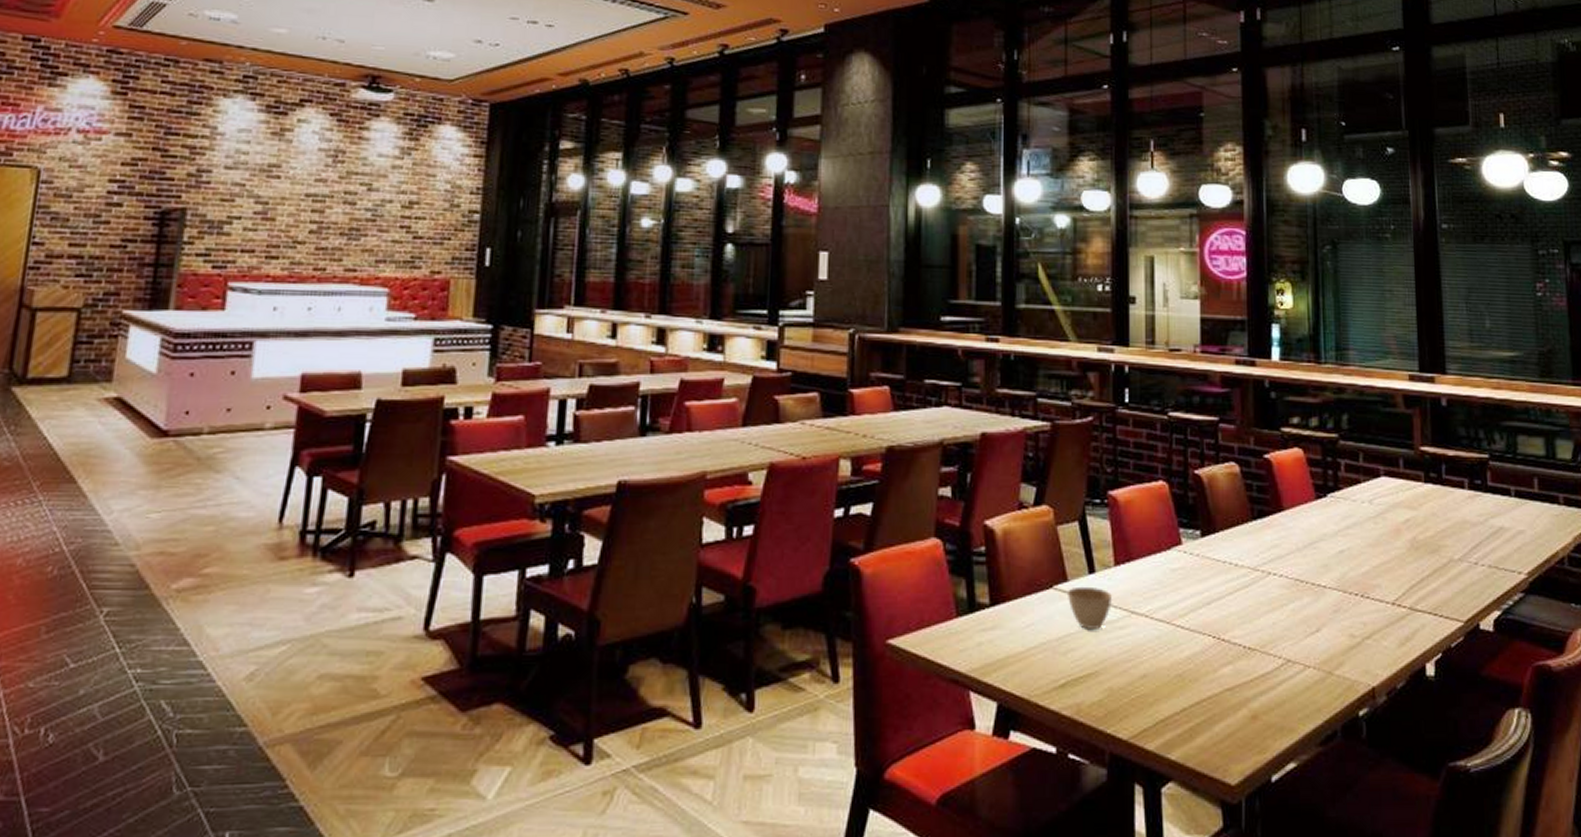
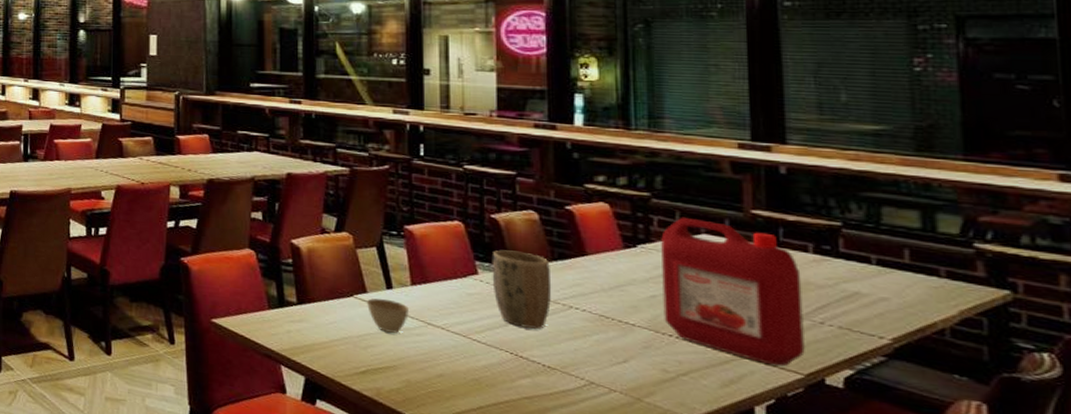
plant pot: none [1195,512,1252,605] -> present [492,250,552,330]
ketchup jug: none [1347,459,1464,615] -> present [661,217,805,367]

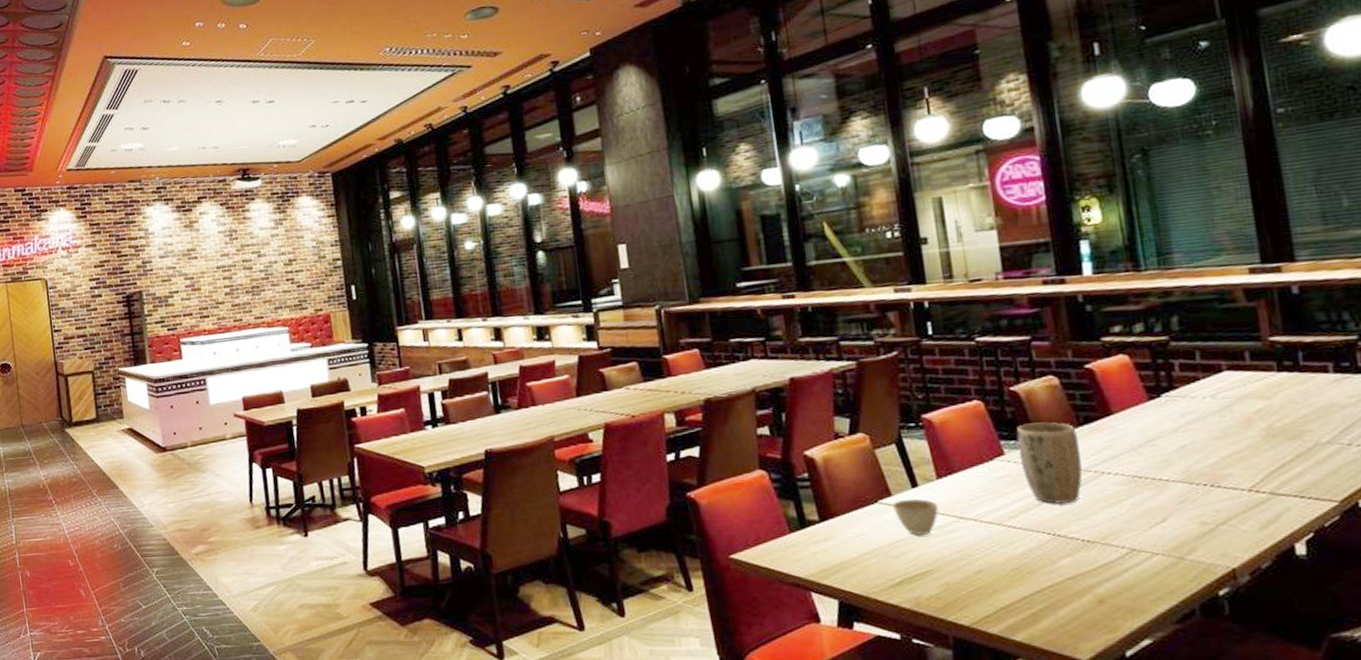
ketchup jug: present [661,217,805,367] -> none [1184,356,1337,498]

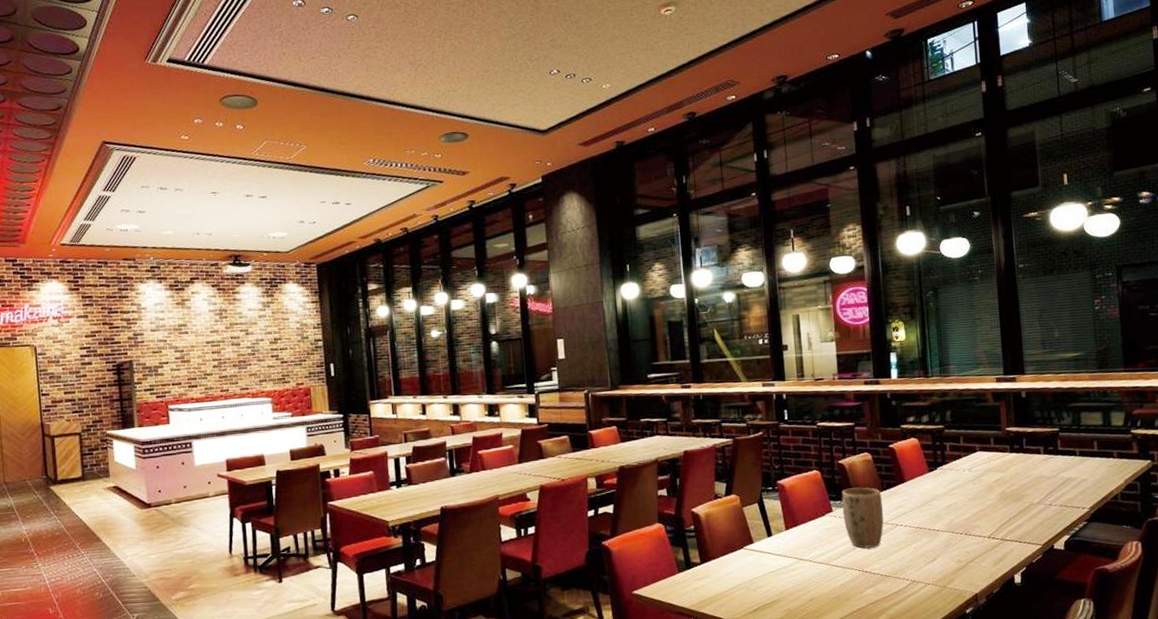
cup: present [893,498,939,535] -> none [754,545,786,573]

